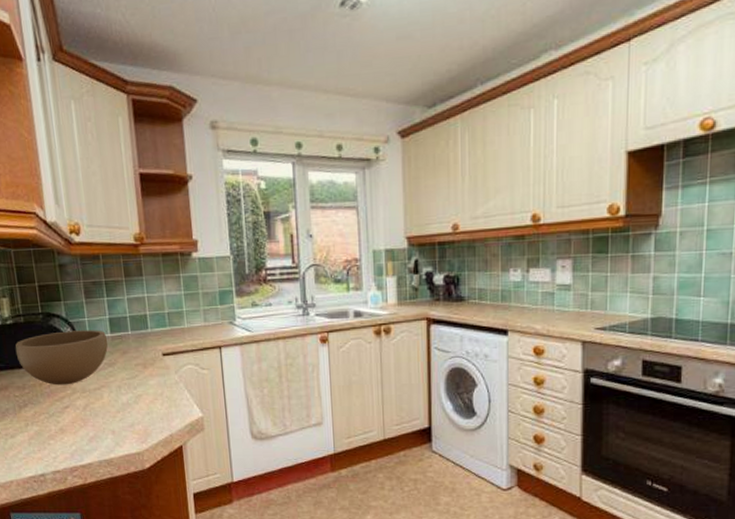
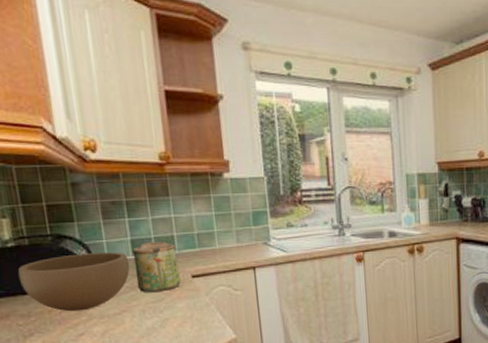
canister: none [110,320,153,370] -> present [132,241,182,293]

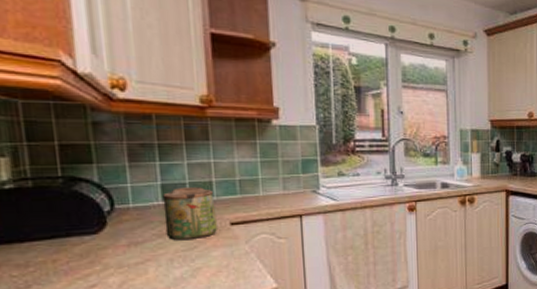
bowl: present [18,252,130,312] -> none [16,197,159,261]

